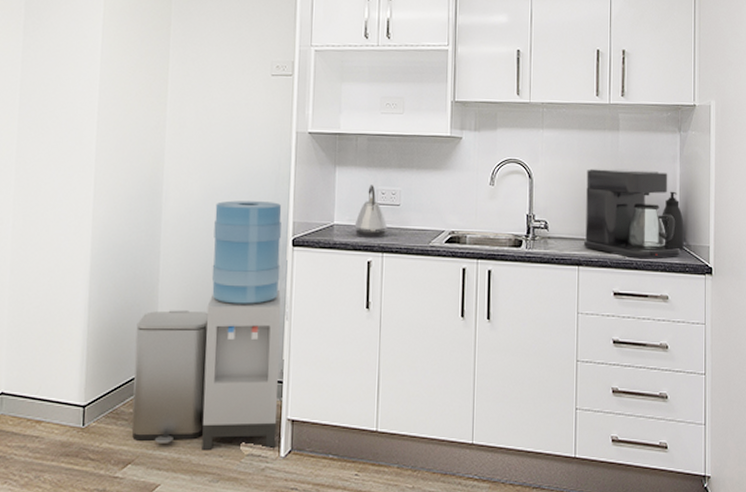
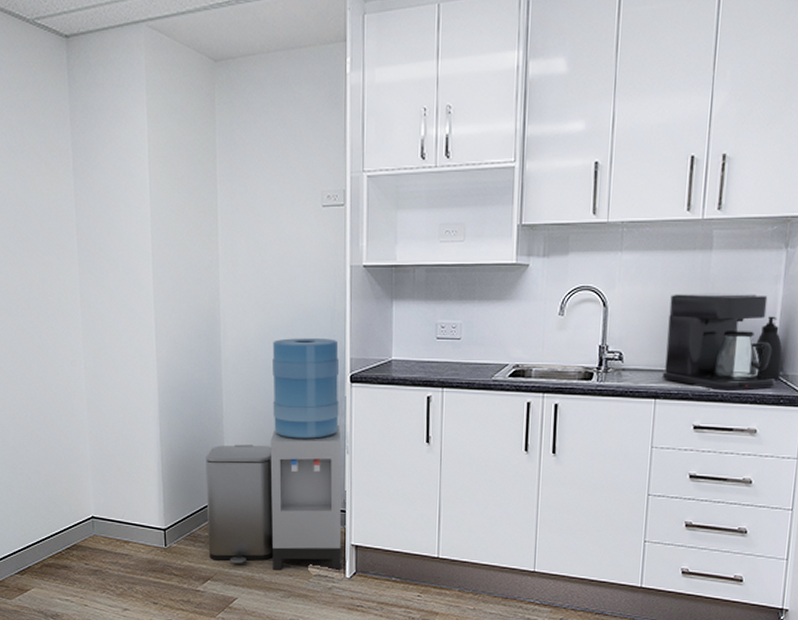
kettle: present [354,185,388,239] -> none [413,319,448,374]

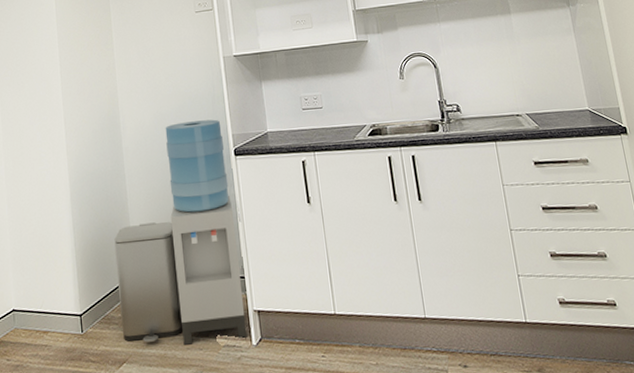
coffee maker: present [662,292,775,391] -> none [487,44,592,128]
soap dispenser: present [754,316,783,380] -> none [566,61,595,115]

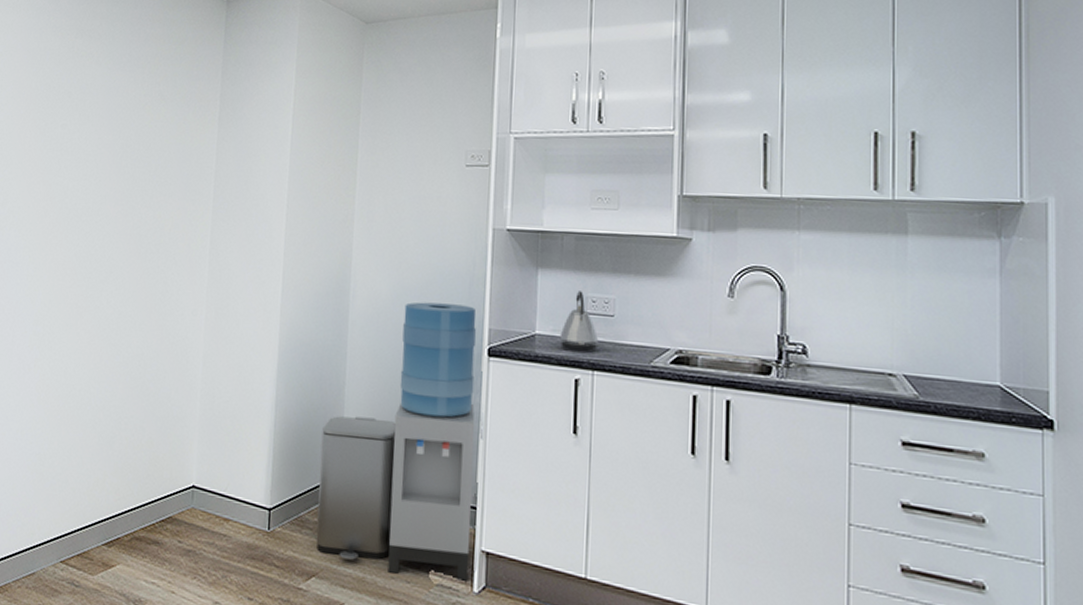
kettle: none [285,93,315,141] -> present [559,291,599,353]

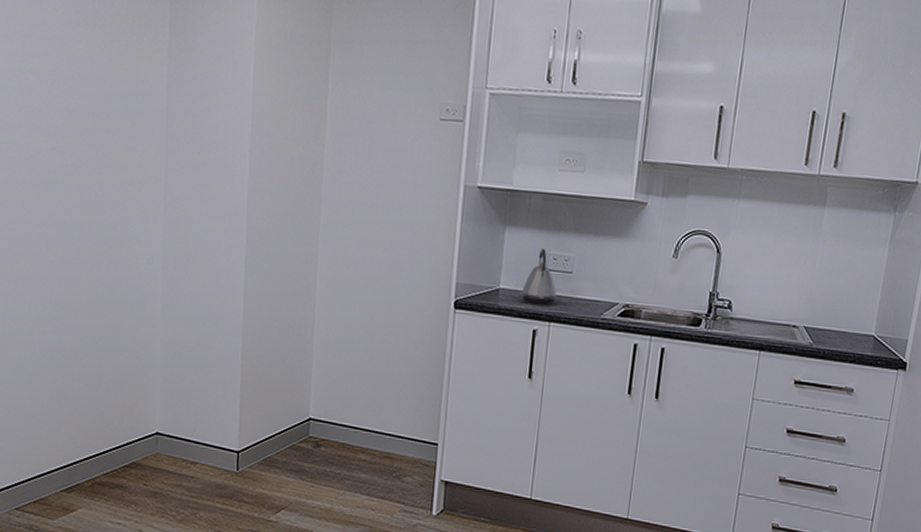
pedal bin: present [316,416,396,560] -> none [285,364,364,493]
water cooler: present [388,302,476,581] -> none [354,255,445,506]

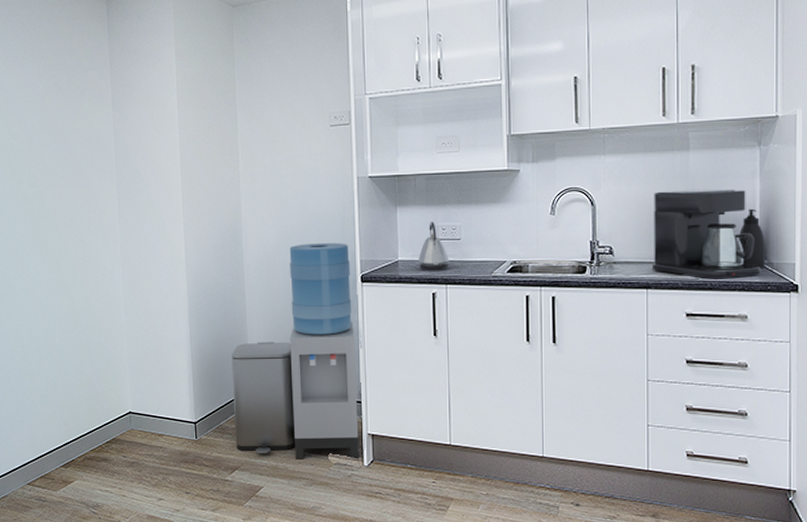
pedal bin: none [285,364,364,493] -> present [231,342,296,453]
water cooler: none [354,255,445,506] -> present [289,243,359,459]
coffee maker: none [768,247,875,349] -> present [651,188,761,280]
soap dispenser: none [857,277,884,342] -> present [738,208,766,268]

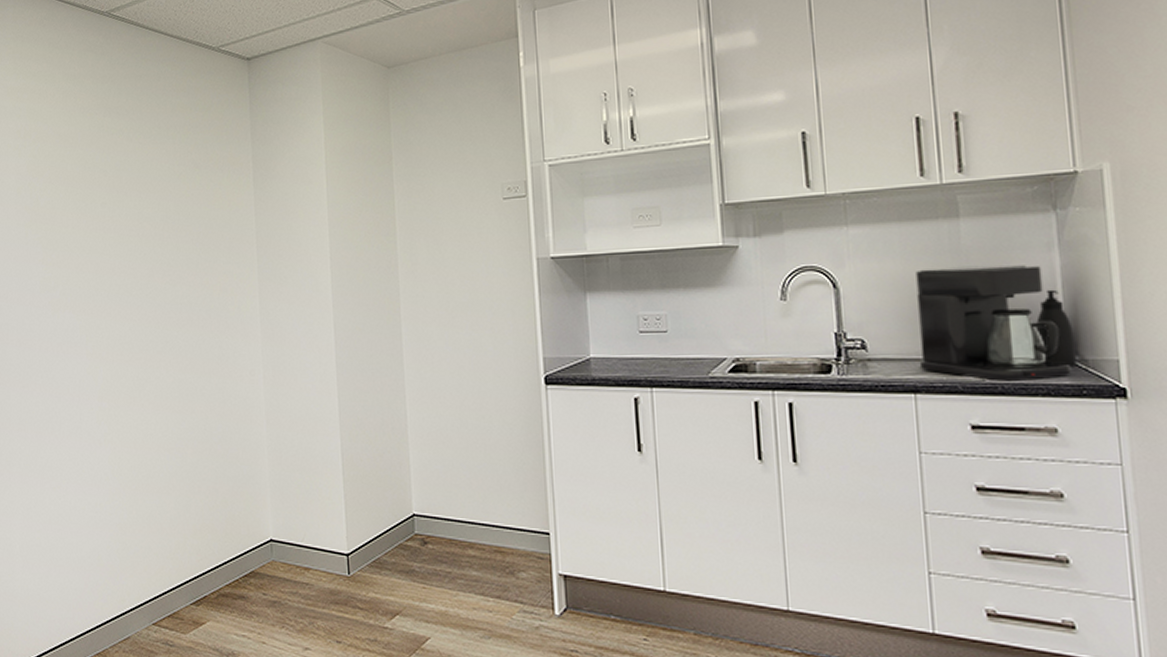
pedal bin: present [231,342,296,453] -> none [390,457,470,595]
water cooler: present [289,243,359,459] -> none [457,337,549,605]
kettle: present [418,222,450,272] -> none [614,310,655,372]

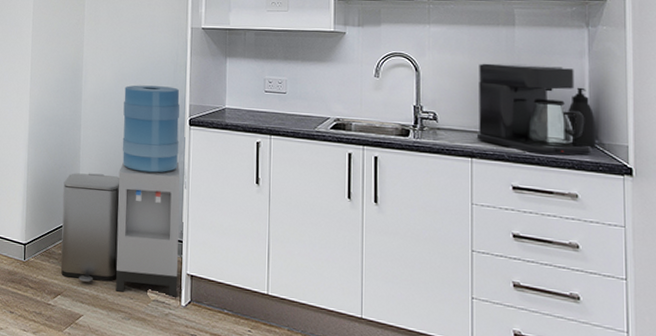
pedal bin: none [390,457,470,595] -> present [60,173,120,282]
water cooler: none [457,337,549,605] -> present [116,85,180,297]

